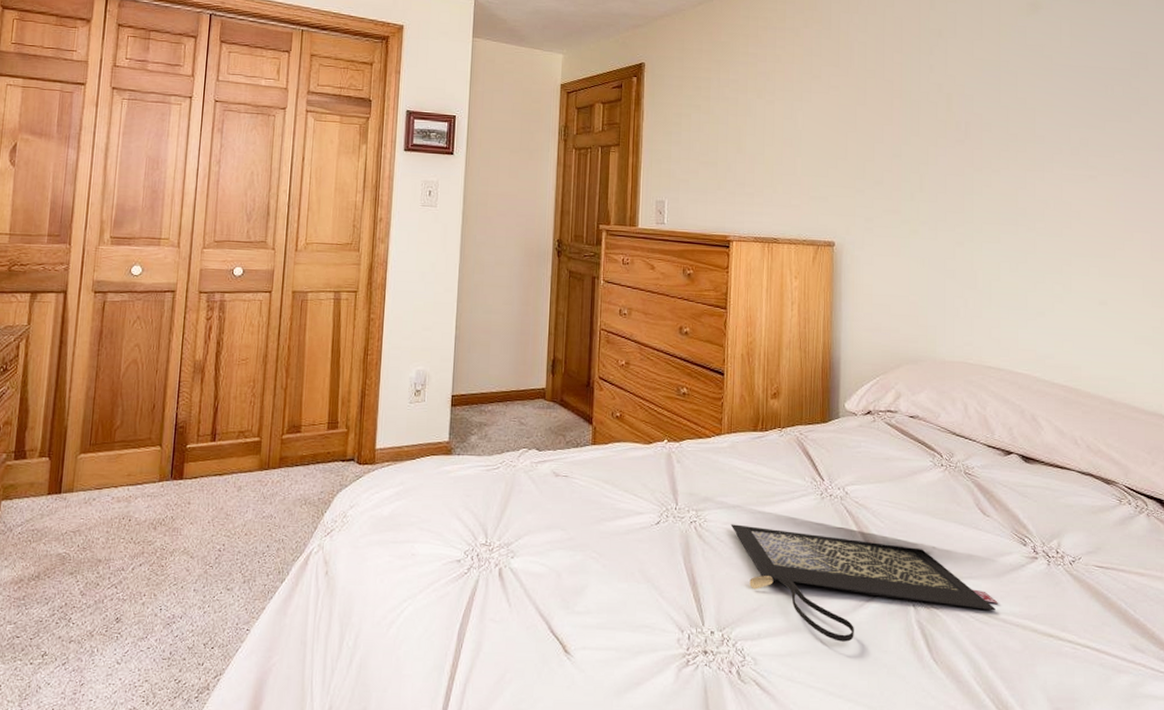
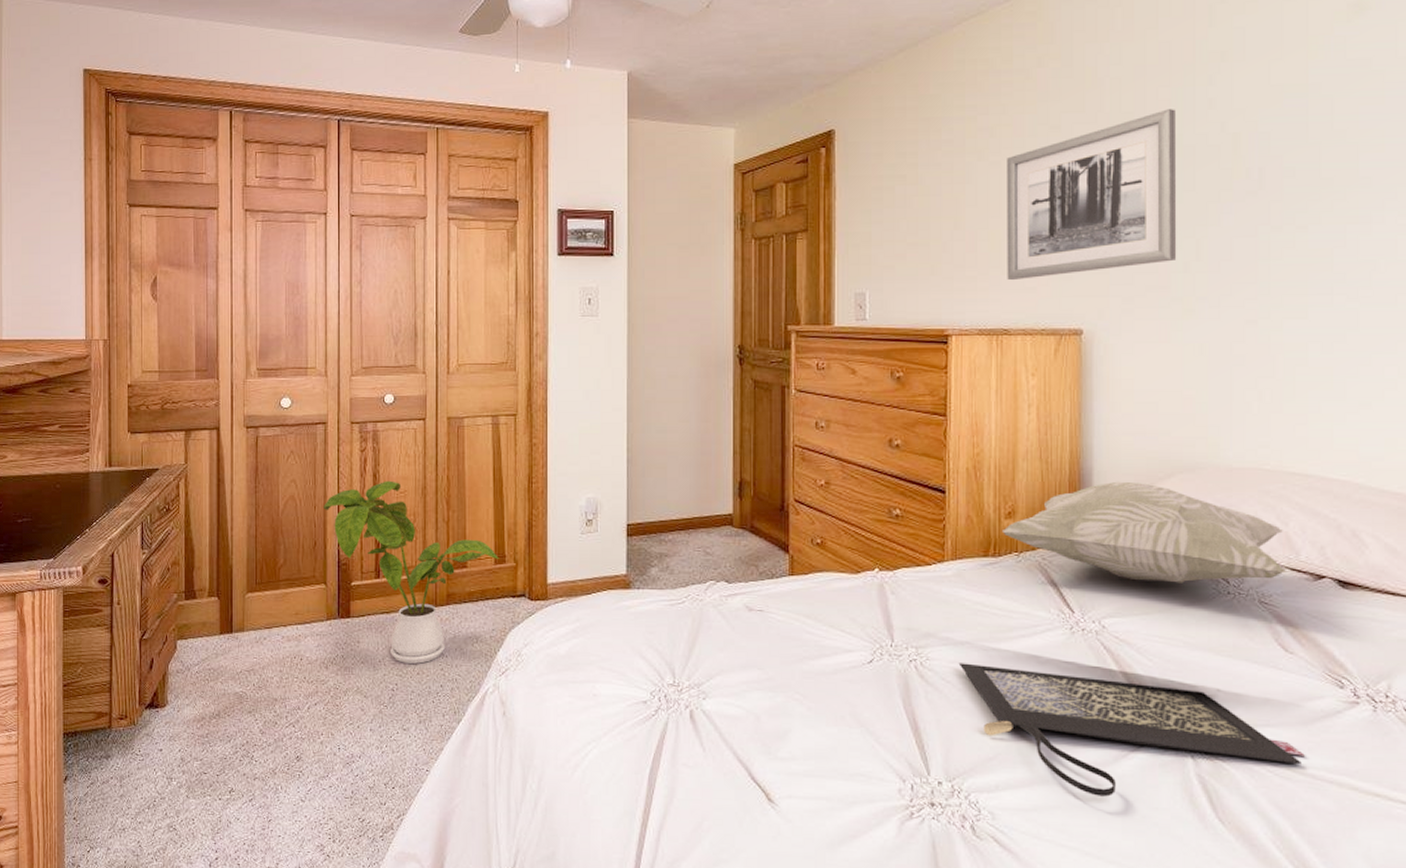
house plant: none [165,348,332,525] -> present [323,480,499,664]
decorative pillow: none [769,369,984,457] -> present [1003,481,1286,583]
wall art: none [777,70,906,198] -> present [1007,109,1177,280]

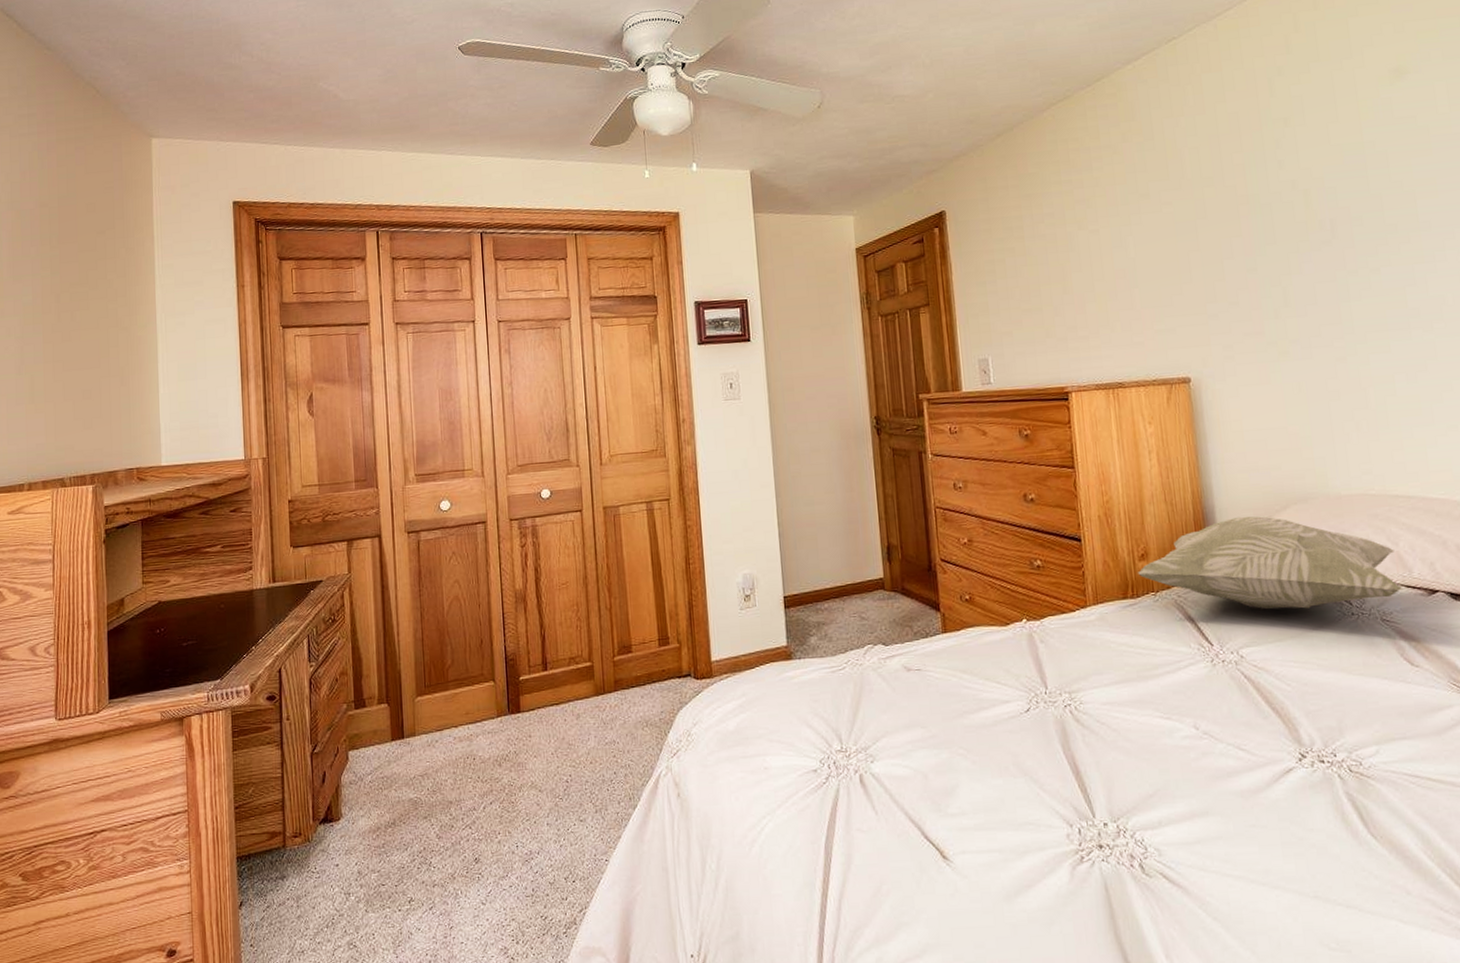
house plant: present [323,480,499,664] -> none [488,573,663,754]
clutch bag: present [958,663,1306,797] -> none [1110,703,1444,823]
wall art: present [1007,109,1177,280] -> none [1104,172,1267,337]

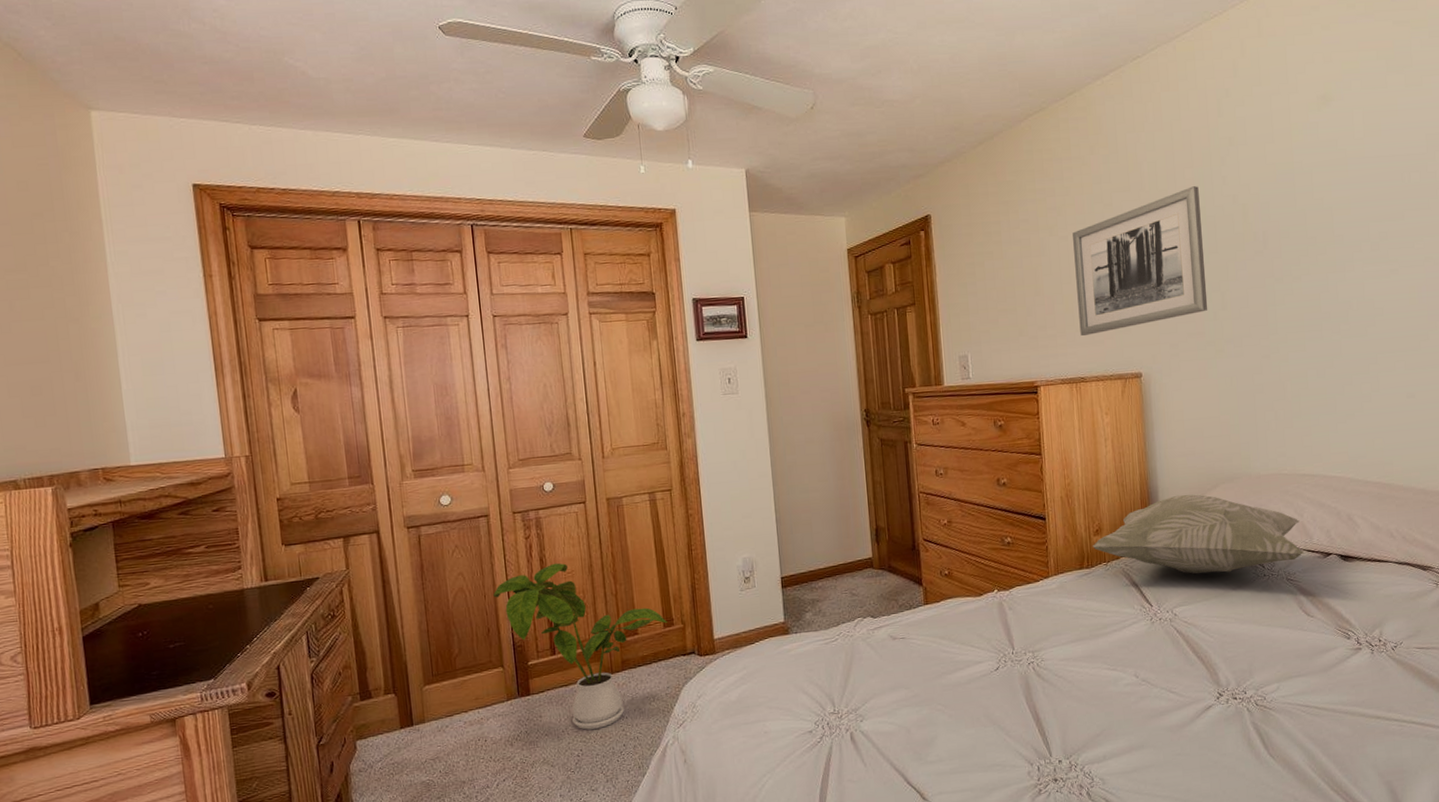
house plant: none [488,573,663,754] -> present [493,563,667,730]
wall art: none [1104,172,1267,337] -> present [1073,186,1208,336]

